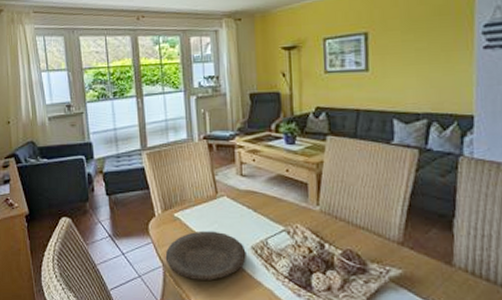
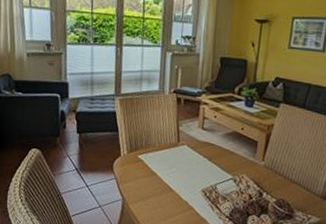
plate: present [165,231,246,280] -> none [125,172,197,215]

